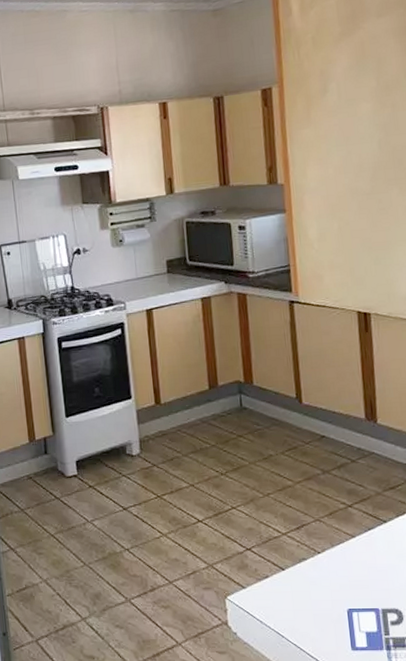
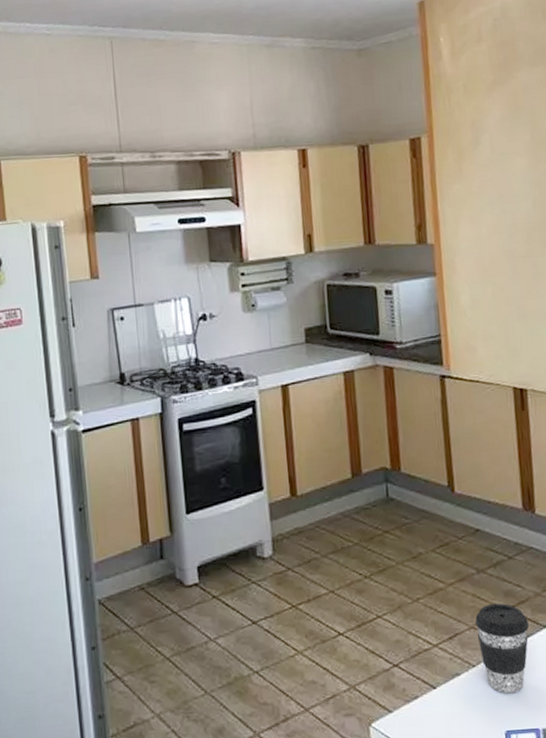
coffee cup: none [320,500,371,578] -> present [475,603,530,694]

